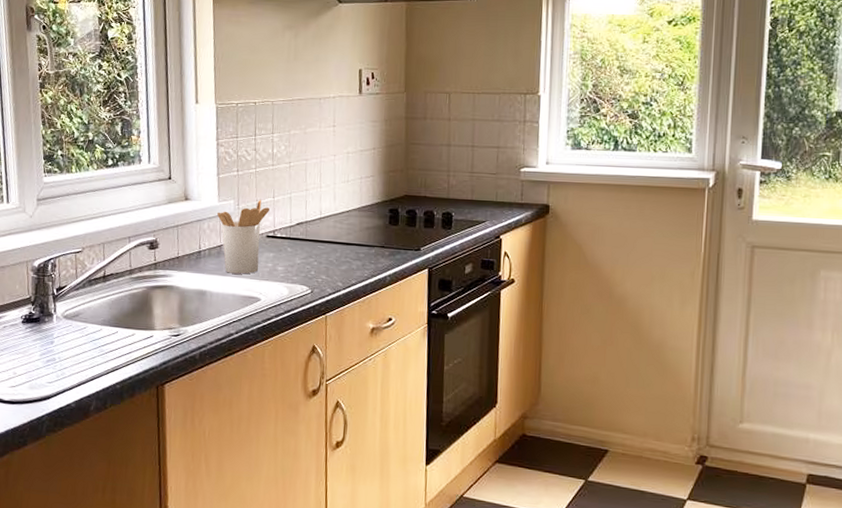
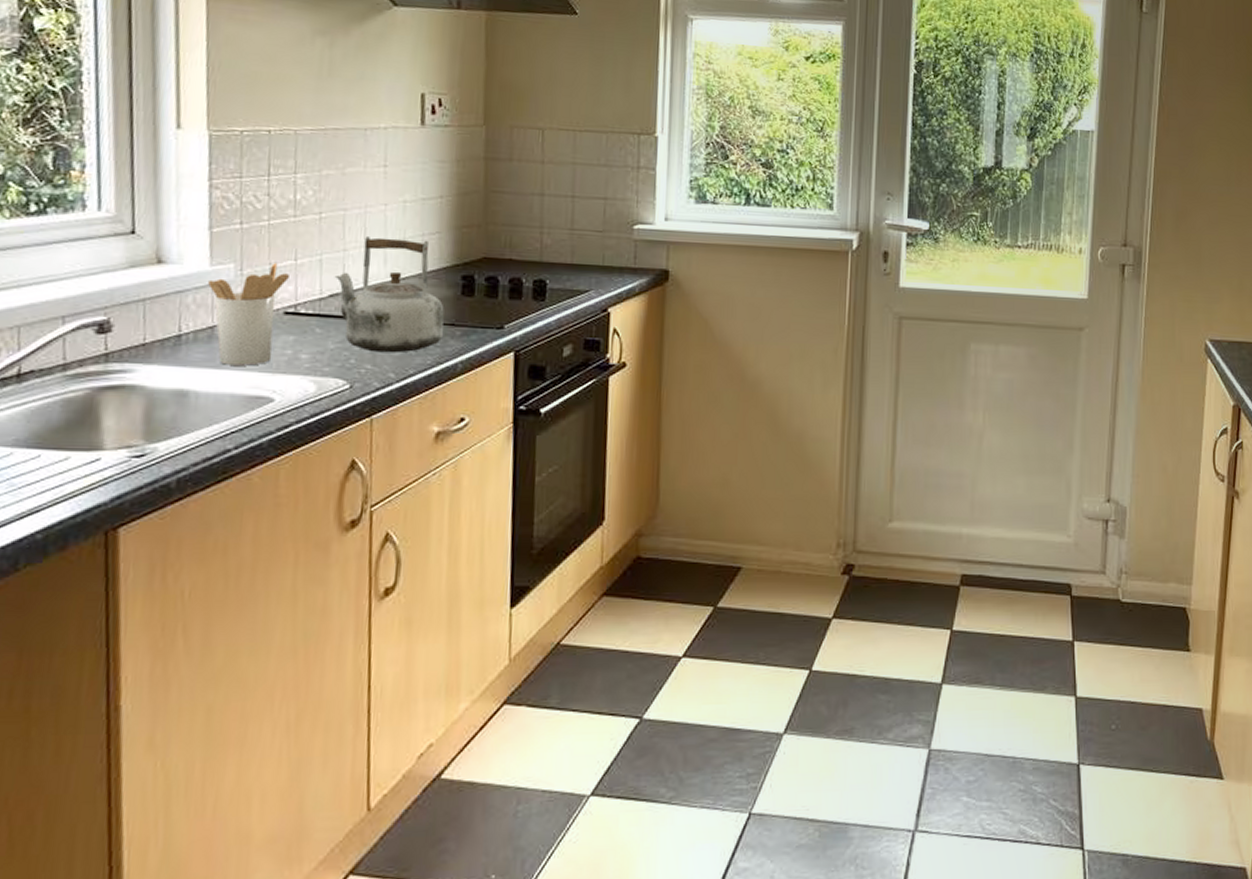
kettle: none [299,179,377,268] -> present [334,235,445,353]

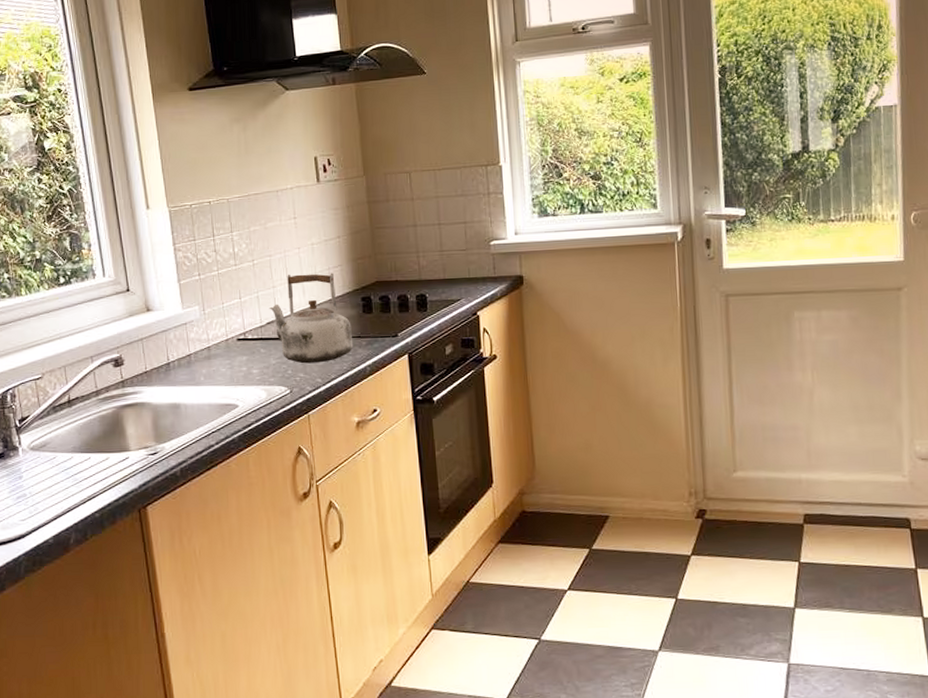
utensil holder: present [208,262,289,366] -> none [183,301,237,383]

